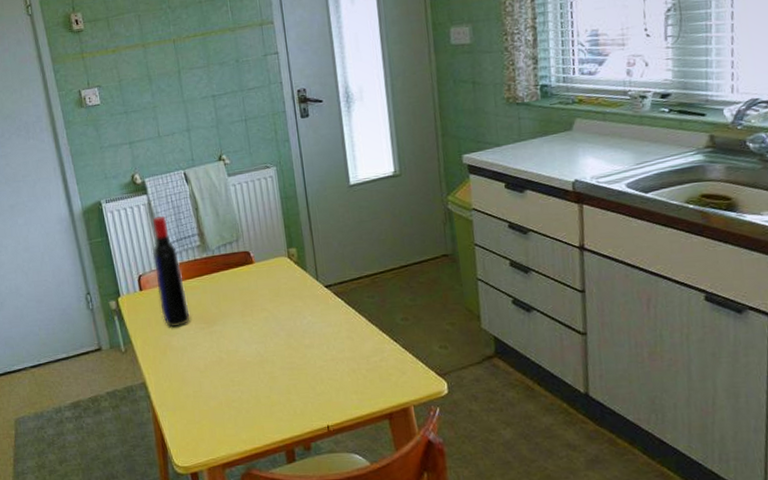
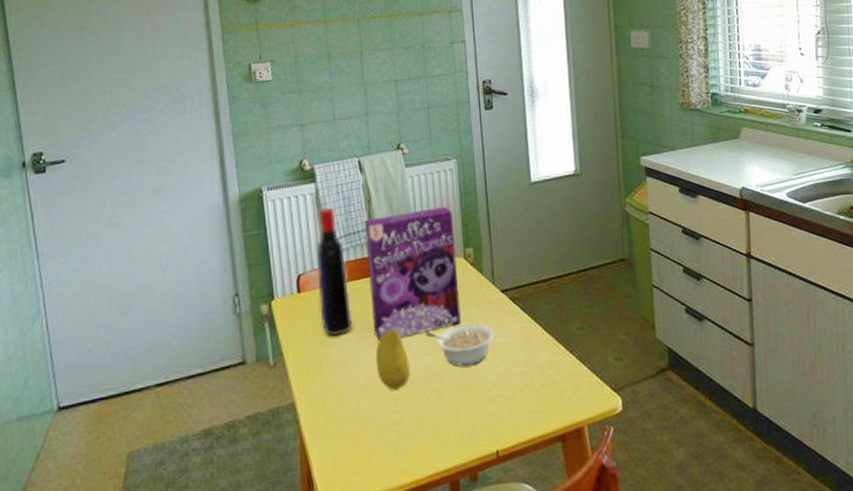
cereal box: none [193,210,288,332] -> present [364,206,461,341]
fruit: none [212,321,244,373] -> present [375,329,410,390]
legume: none [256,316,321,353] -> present [425,324,495,366]

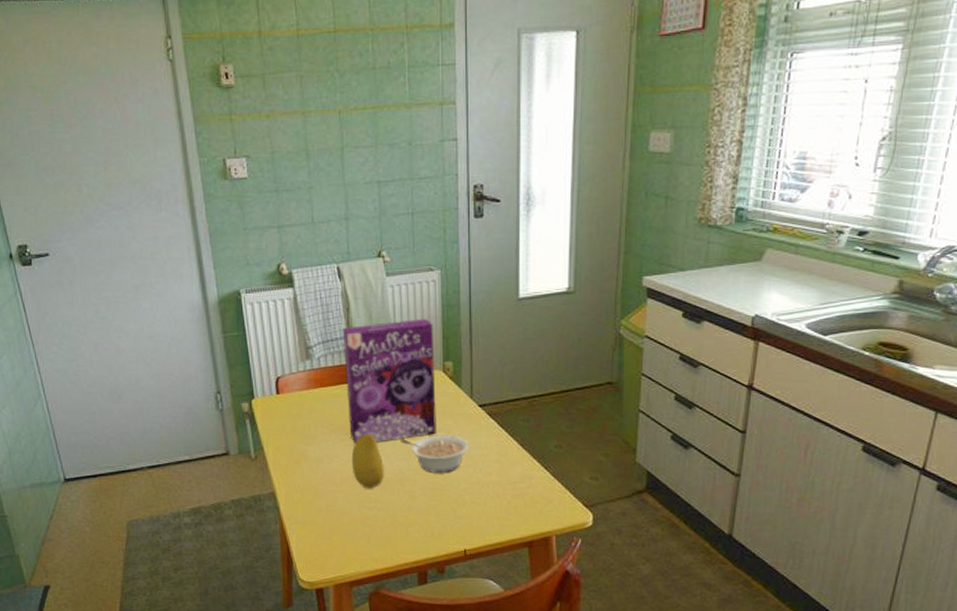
liquor bottle: present [315,207,353,337] -> none [294,313,330,437]

